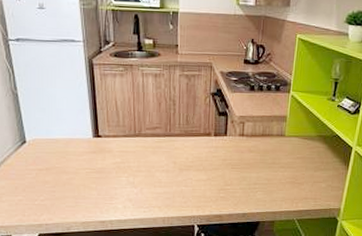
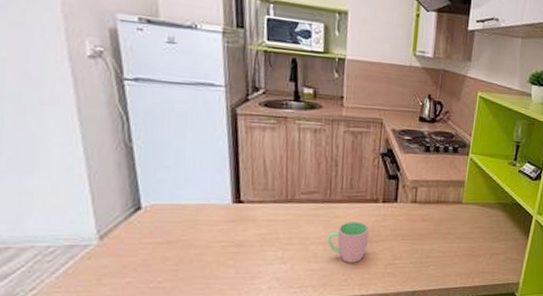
cup: none [169,152,203,188] -> present [327,220,369,263]

